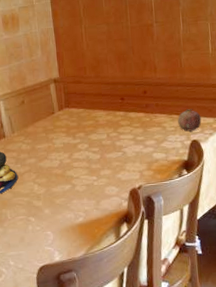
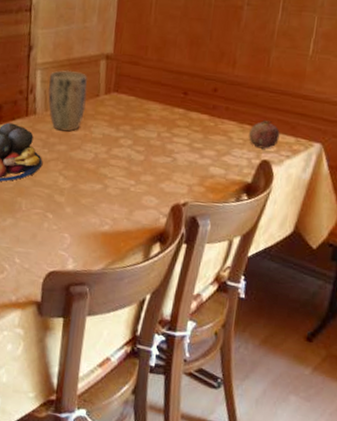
plant pot: none [10,96,45,147] -> present [48,70,88,132]

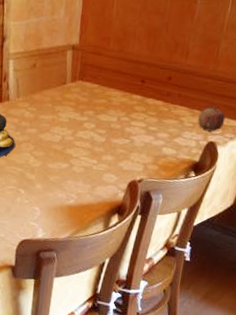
plant pot: present [48,70,88,132] -> none [20,59,56,116]

